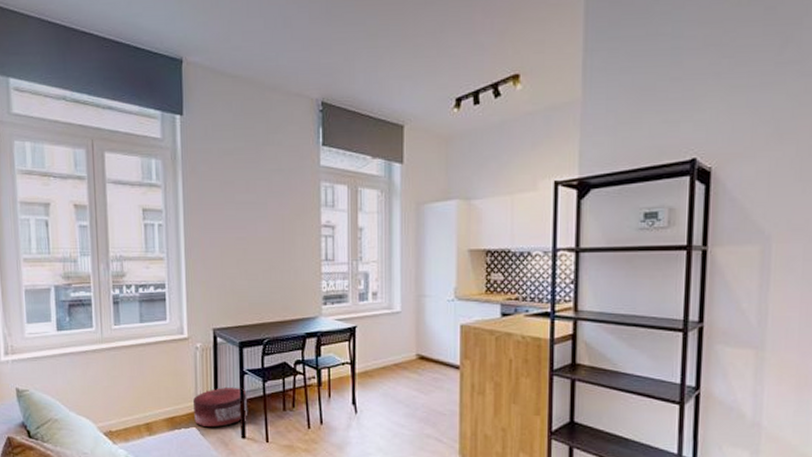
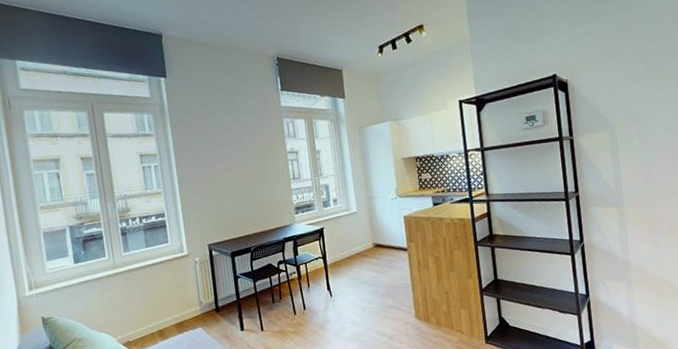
pouf: present [192,386,248,428] -> none [197,289,244,326]

